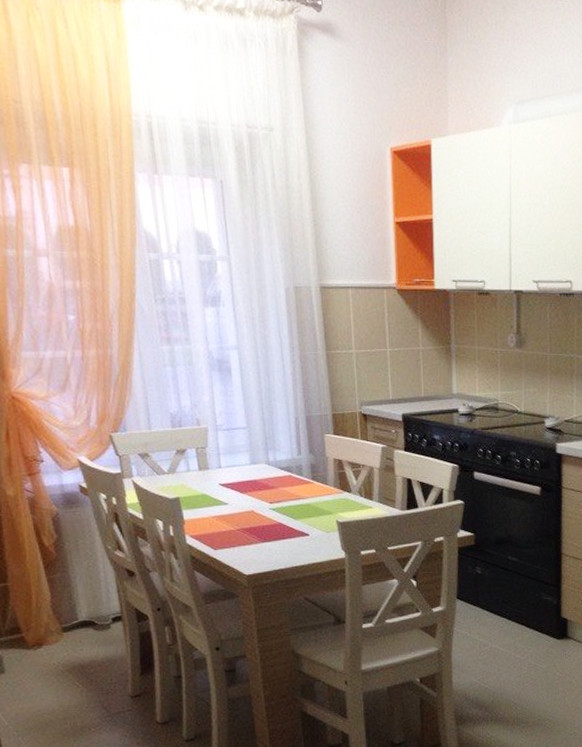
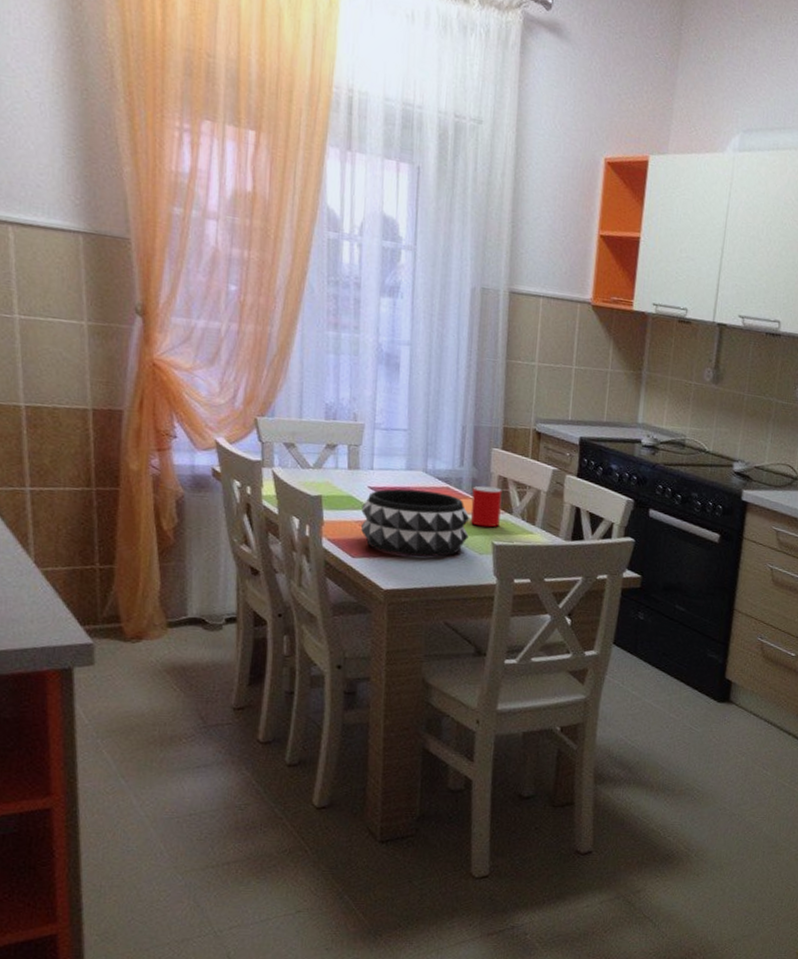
decorative bowl: none [216,481,315,542] -> present [360,488,470,557]
cup: none [312,470,341,507] -> present [470,485,502,528]

